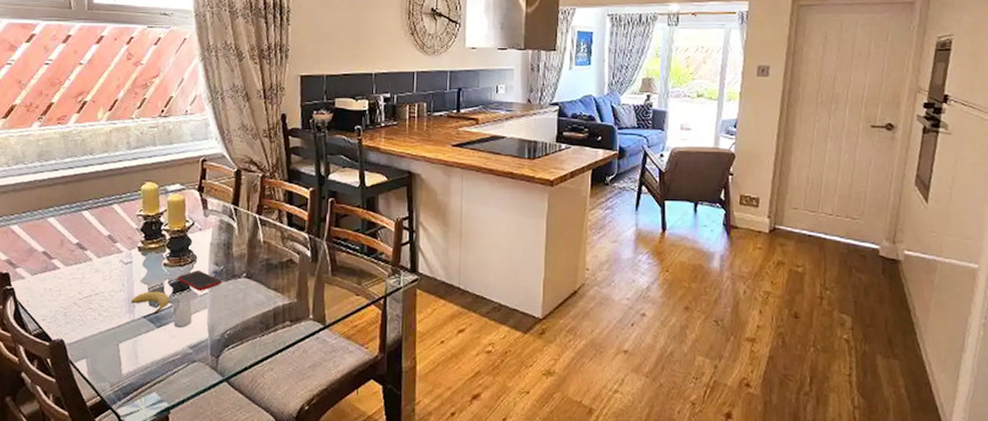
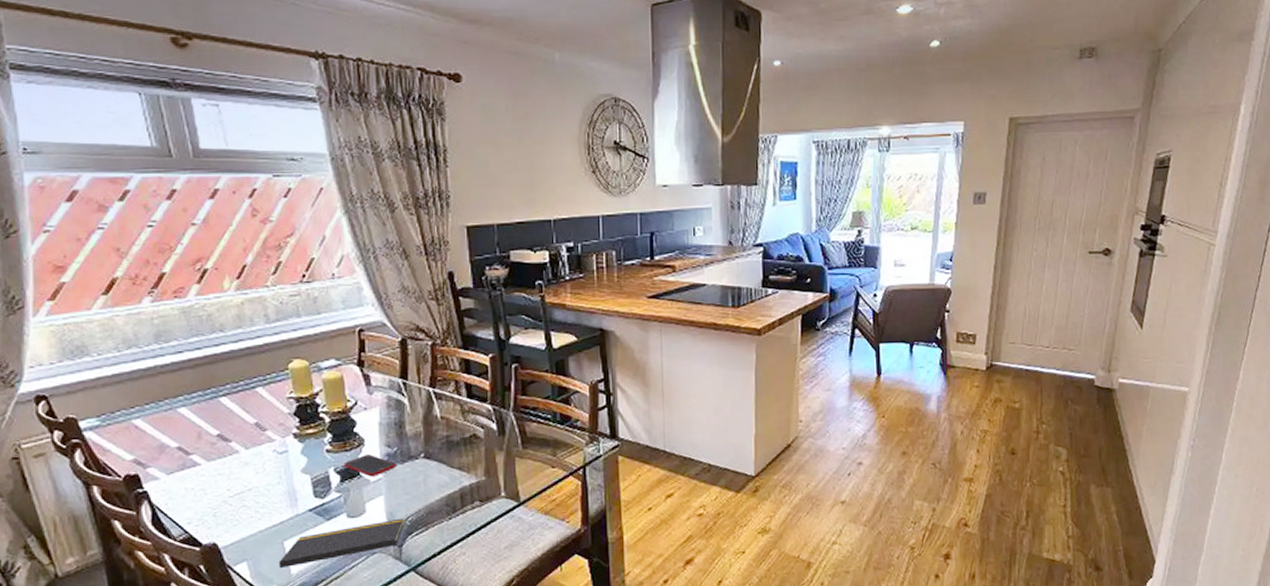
notepad: none [112,331,223,369] -> present [278,518,405,569]
fruit: present [131,291,170,315] -> none [292,480,338,507]

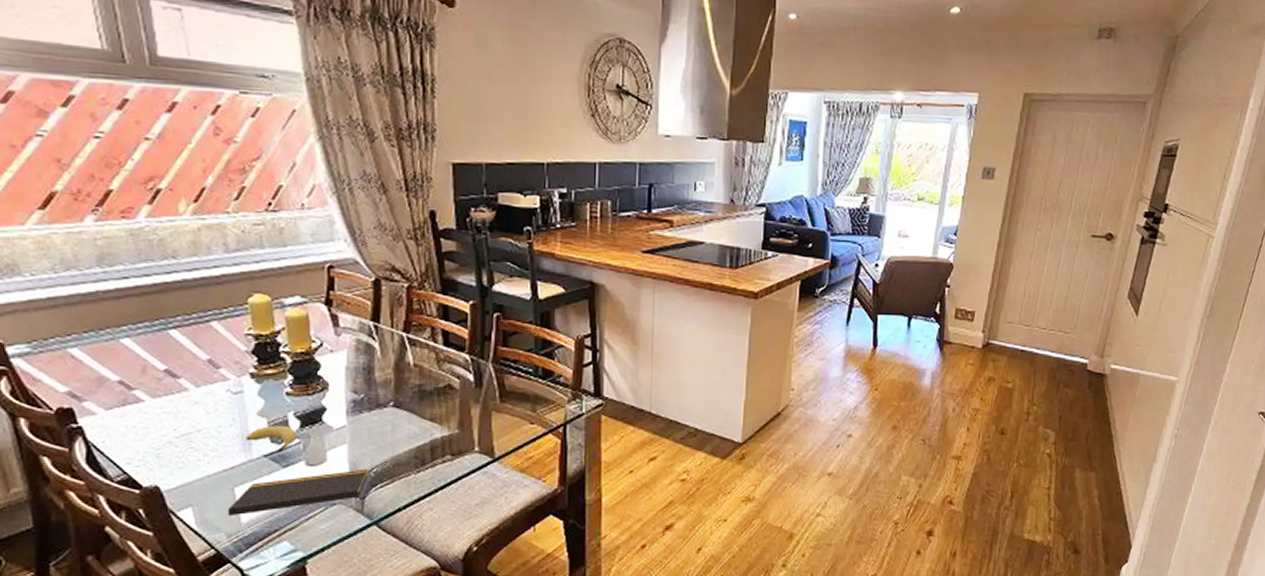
fruit: none [292,480,338,507] -> present [246,425,298,453]
cell phone: present [343,455,397,477] -> none [304,400,363,424]

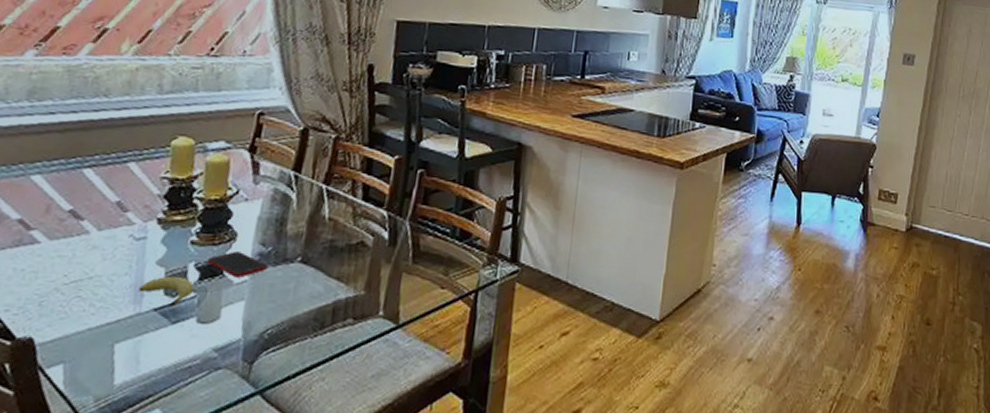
notepad: present [227,469,368,517] -> none [100,329,263,377]
cell phone: none [304,400,363,424] -> present [206,251,268,278]

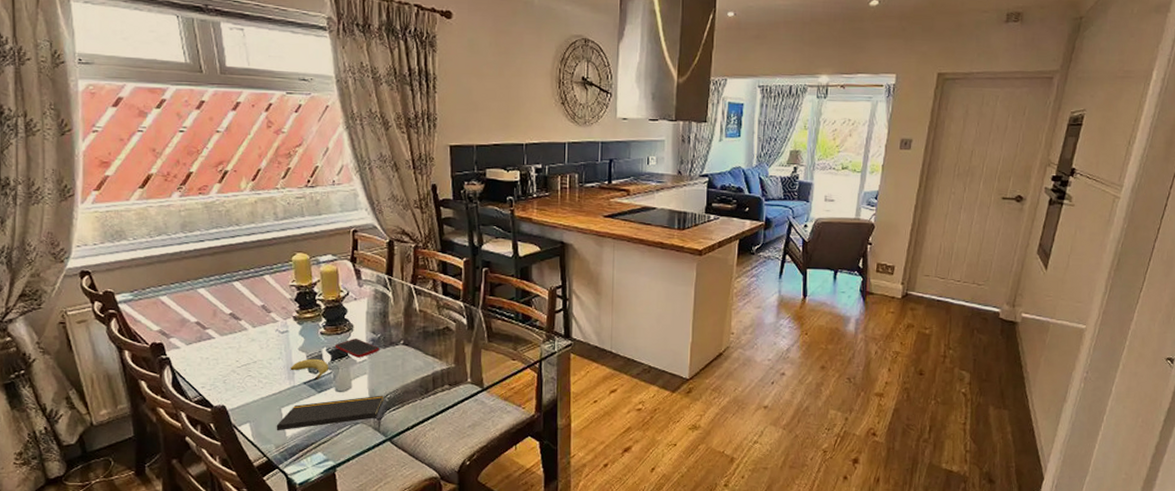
notepad: none [100,329,263,377] -> present [276,395,384,431]

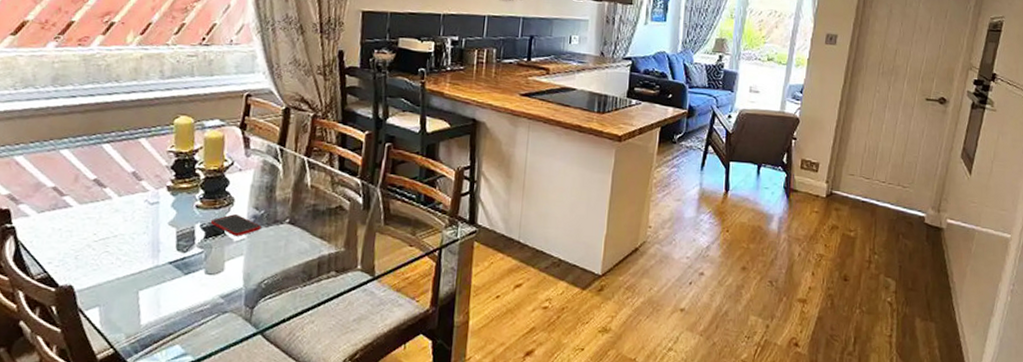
notepad: present [276,395,384,431] -> none [129,280,260,318]
fruit: present [290,358,329,381] -> none [155,234,201,261]

